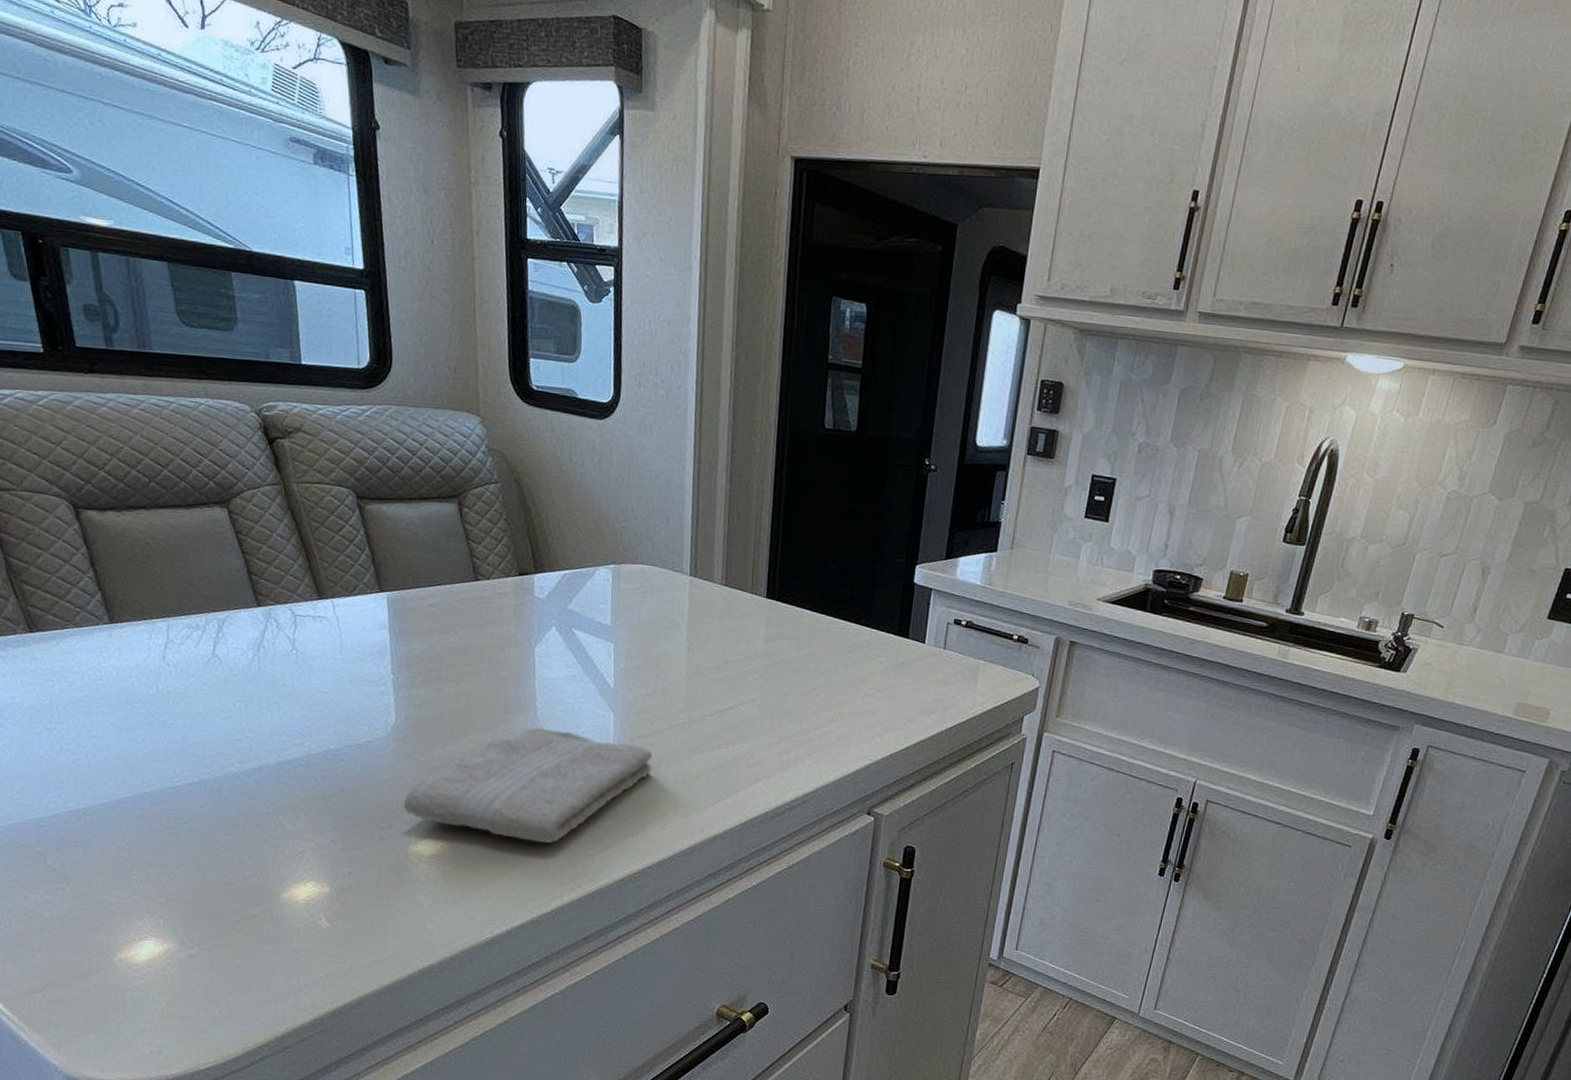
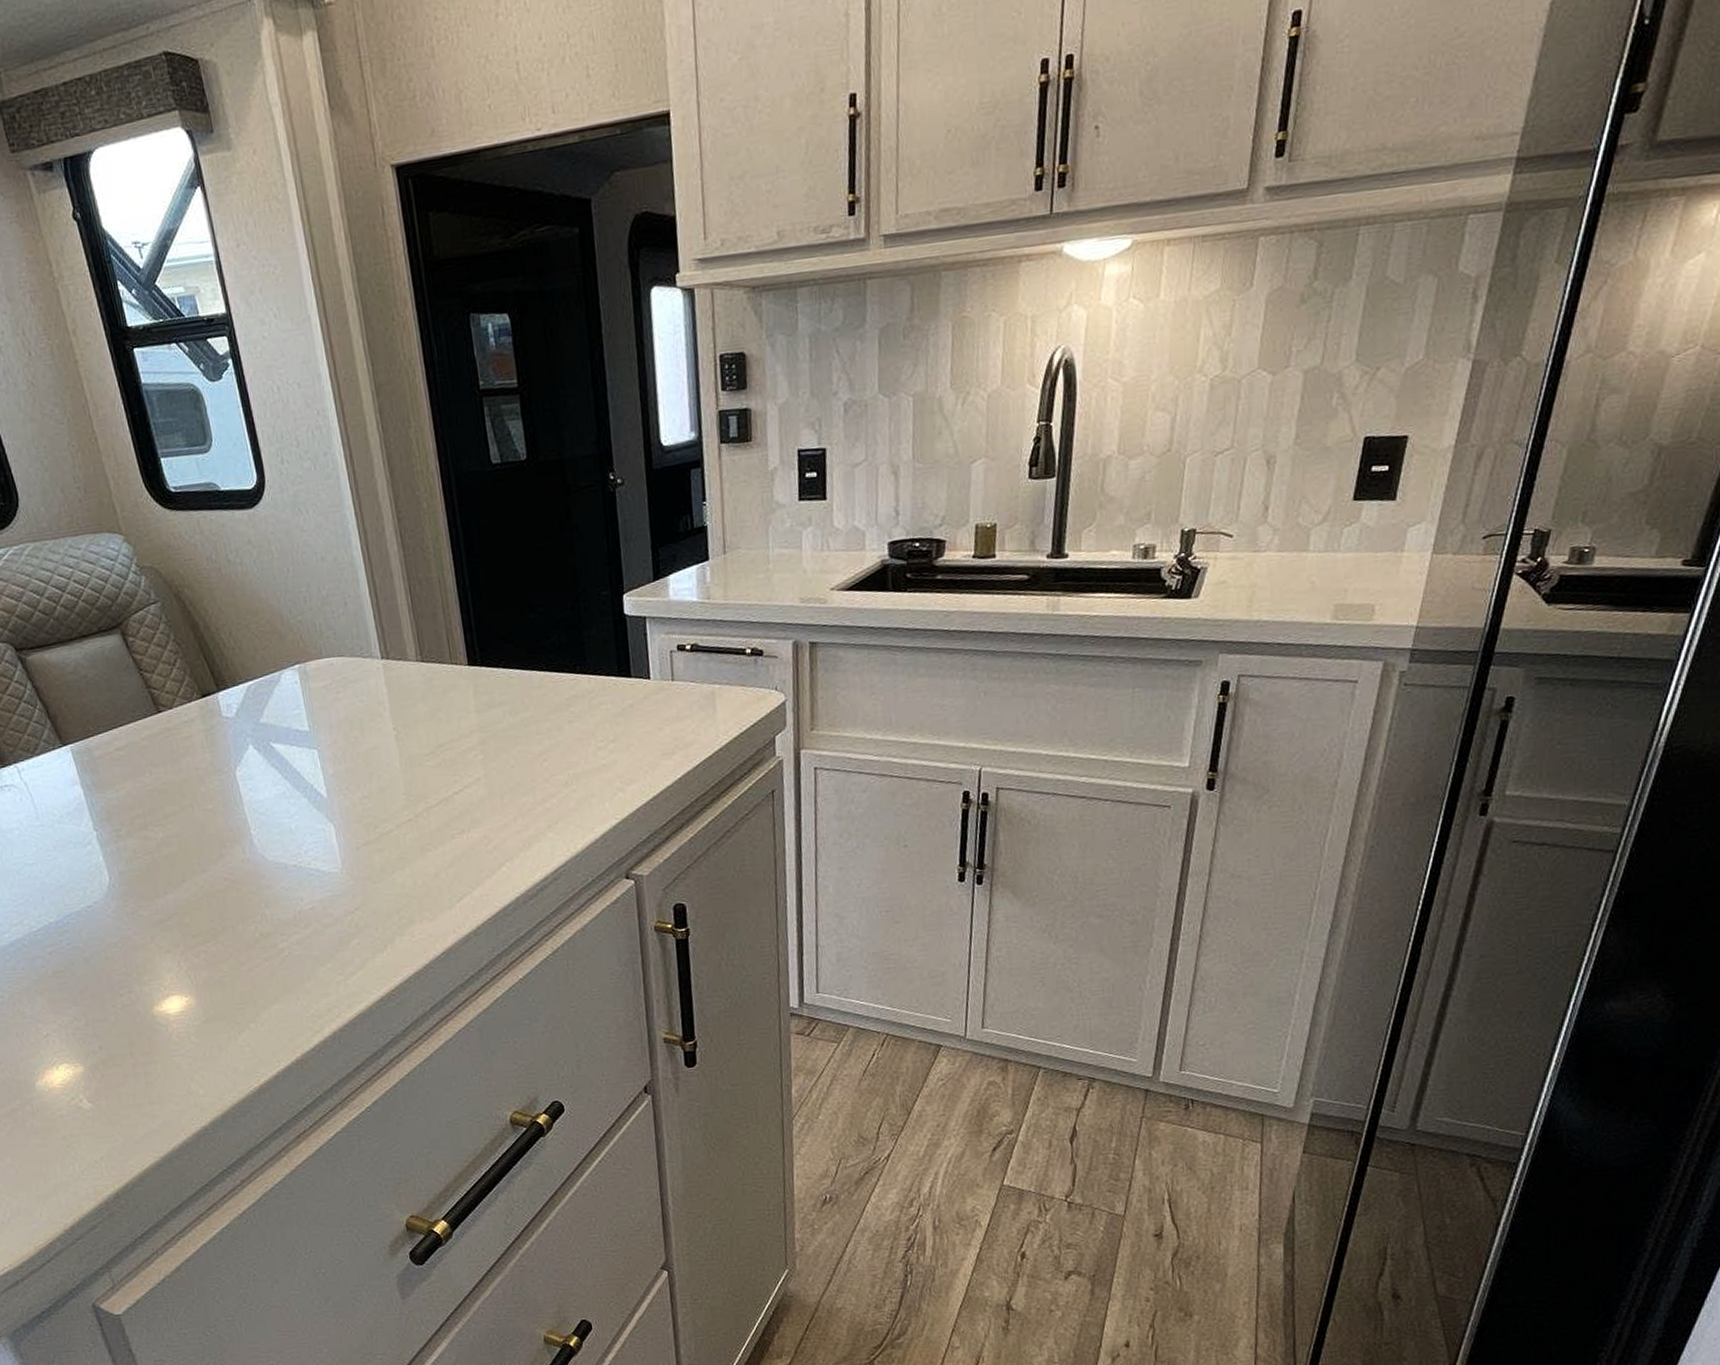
washcloth: present [403,727,652,843] -> none [138,853,387,979]

